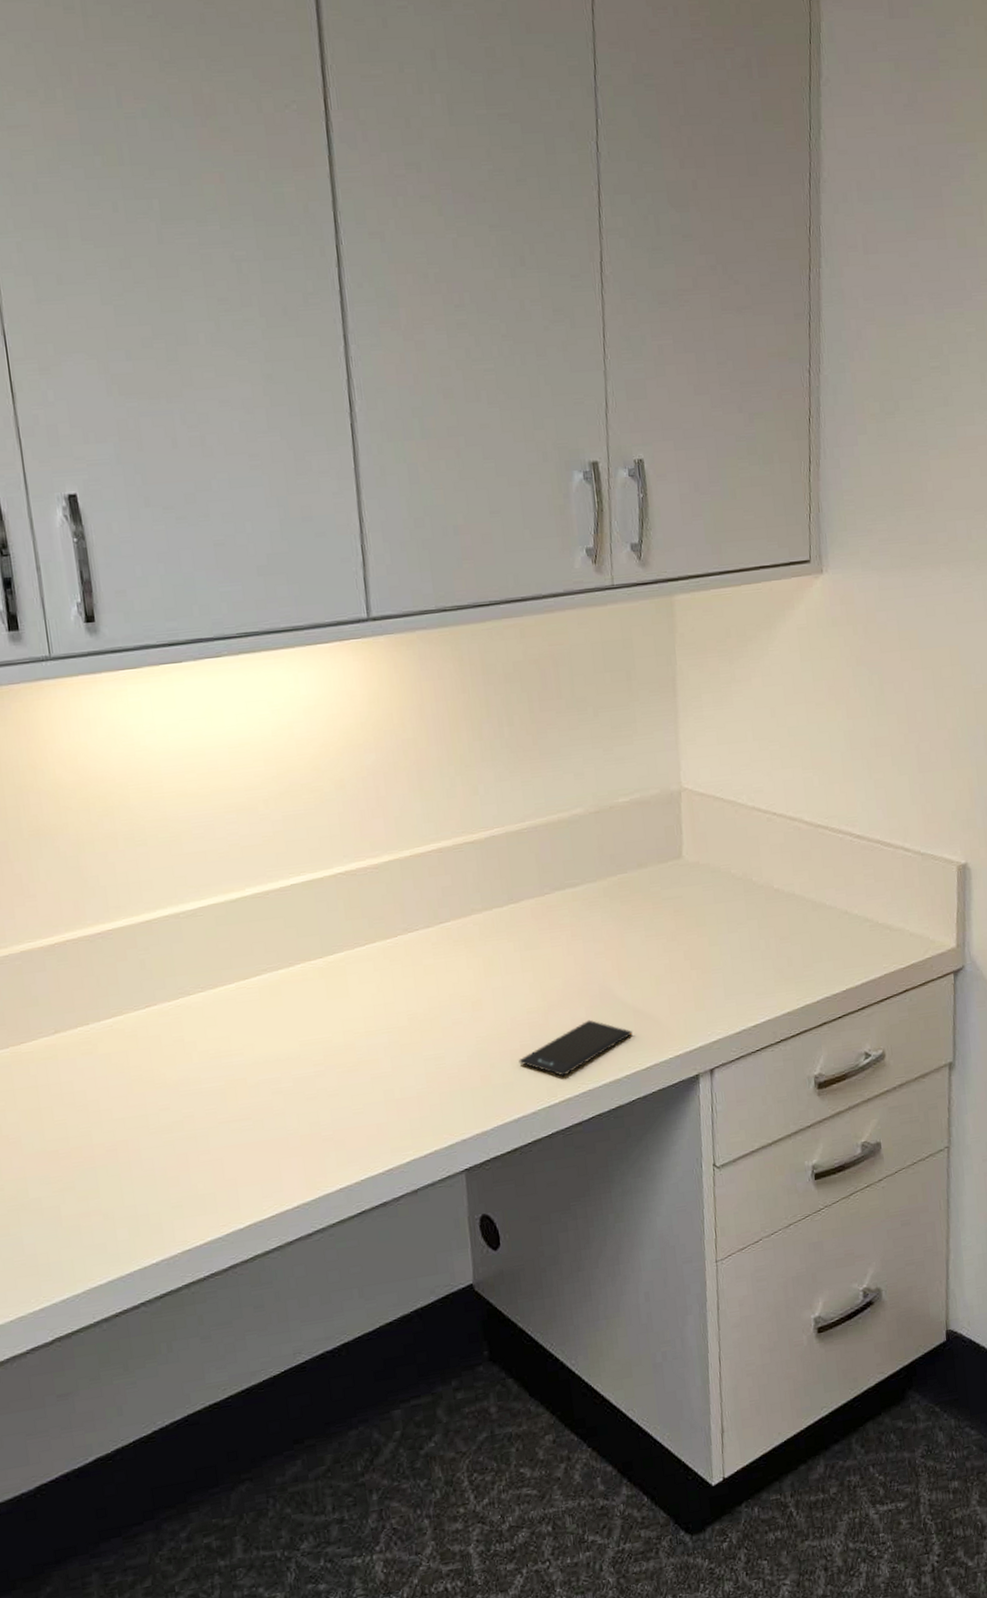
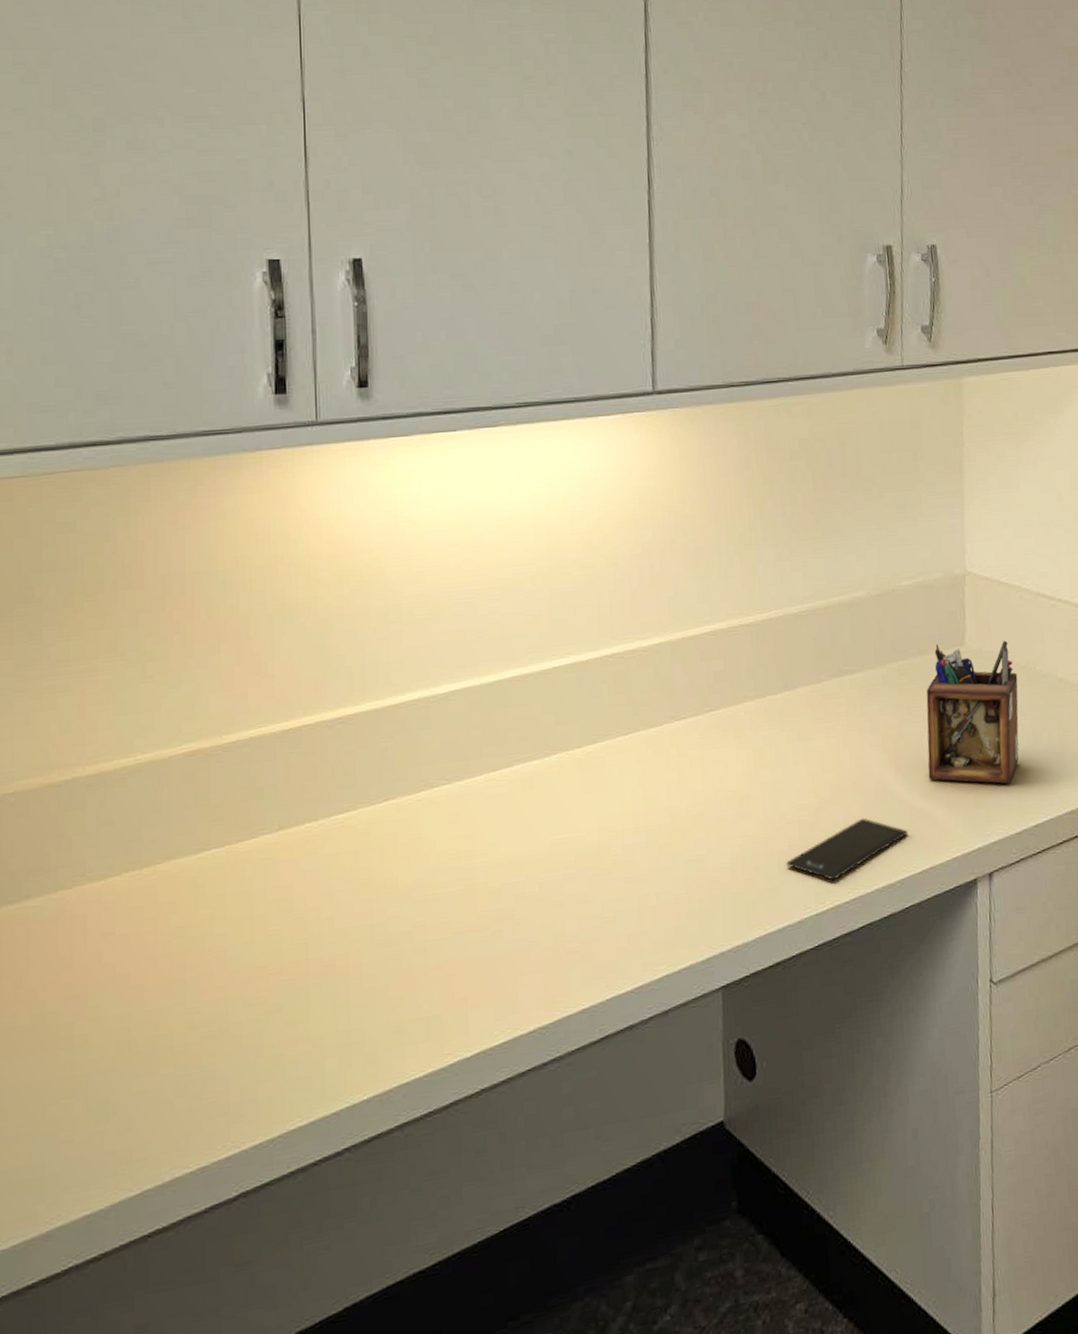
desk organizer: none [646,853,737,988] -> present [926,640,1019,784]

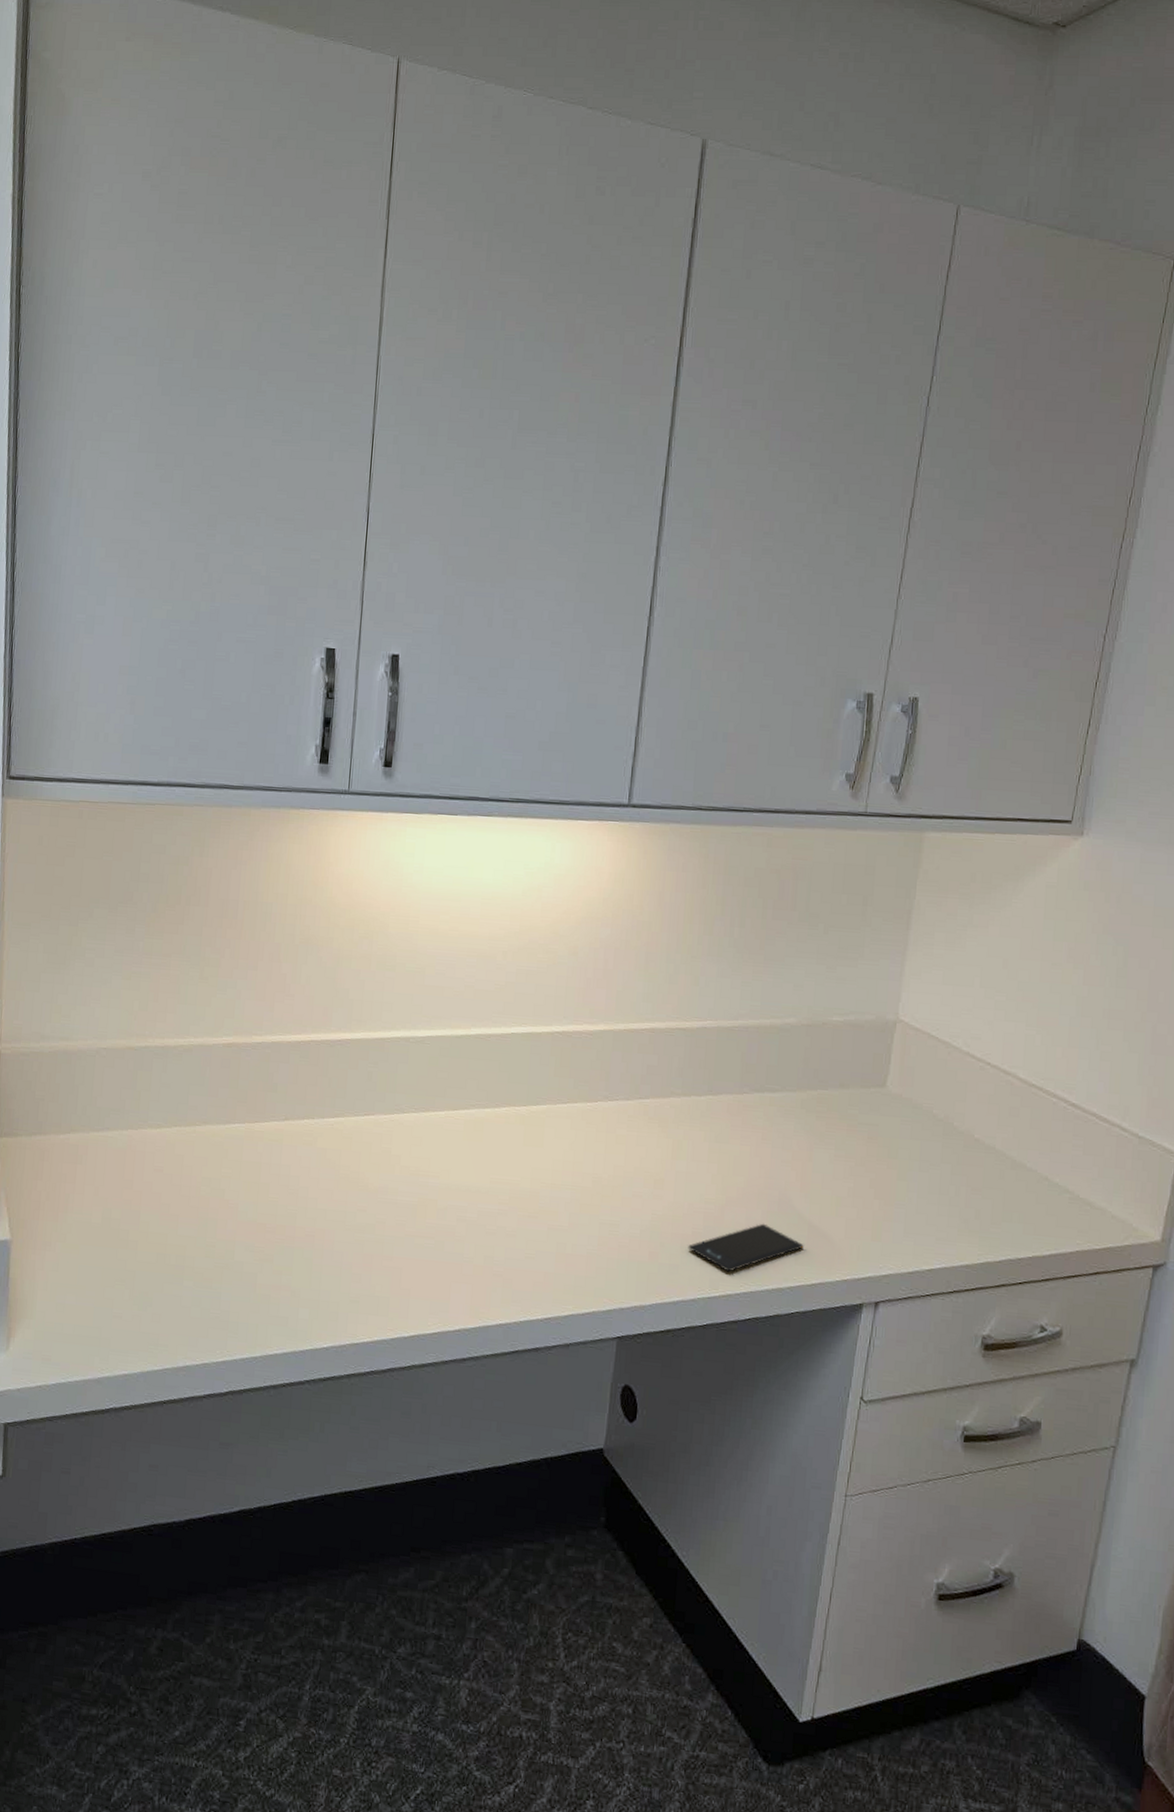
desk organizer: present [926,640,1019,784] -> none [831,1081,934,1225]

